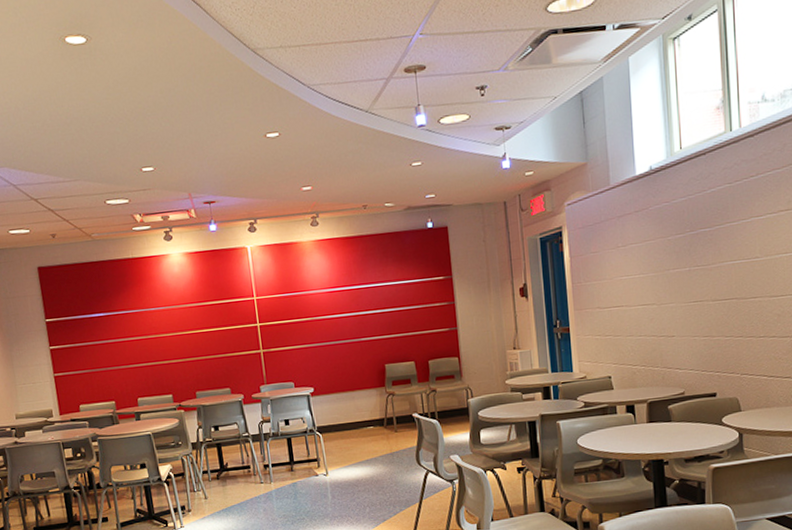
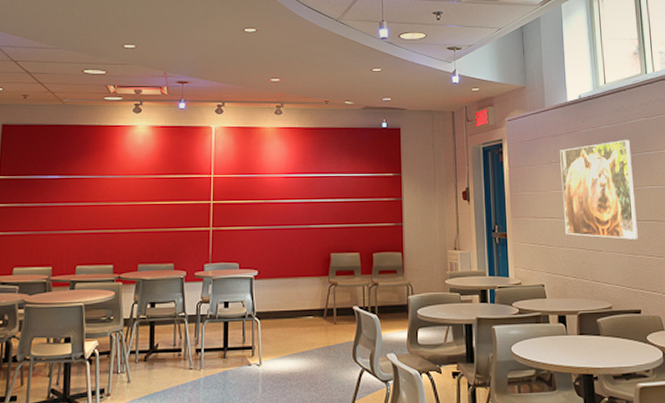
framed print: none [627,211,717,323] -> present [560,139,639,240]

